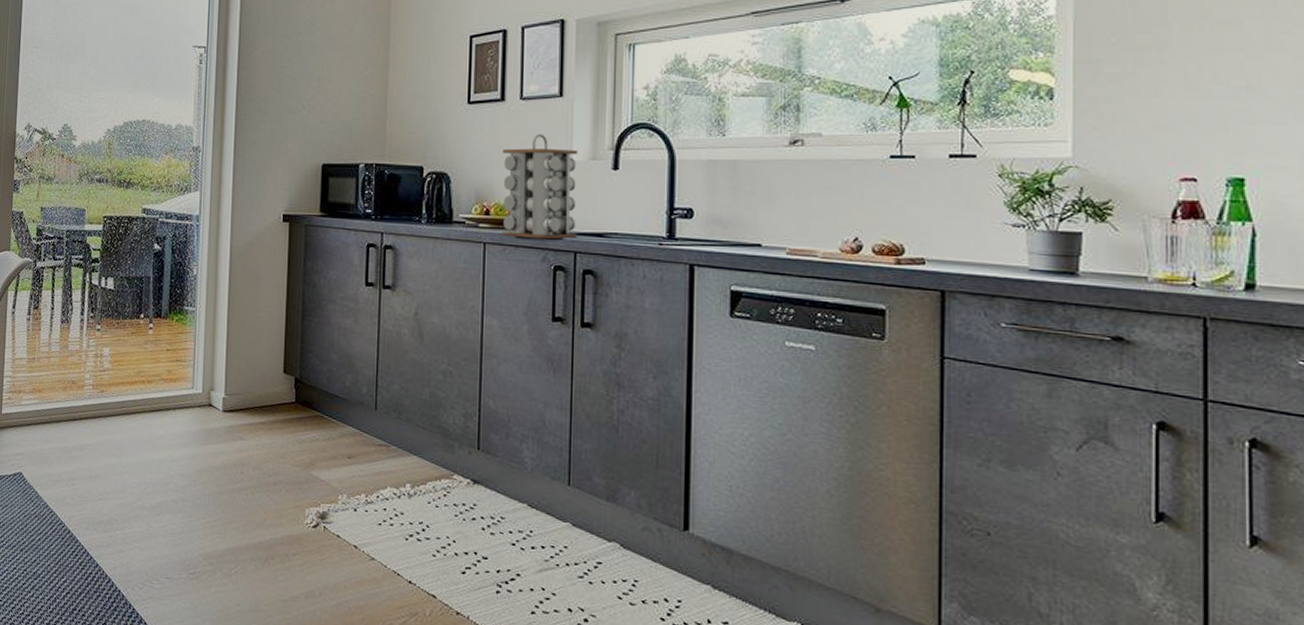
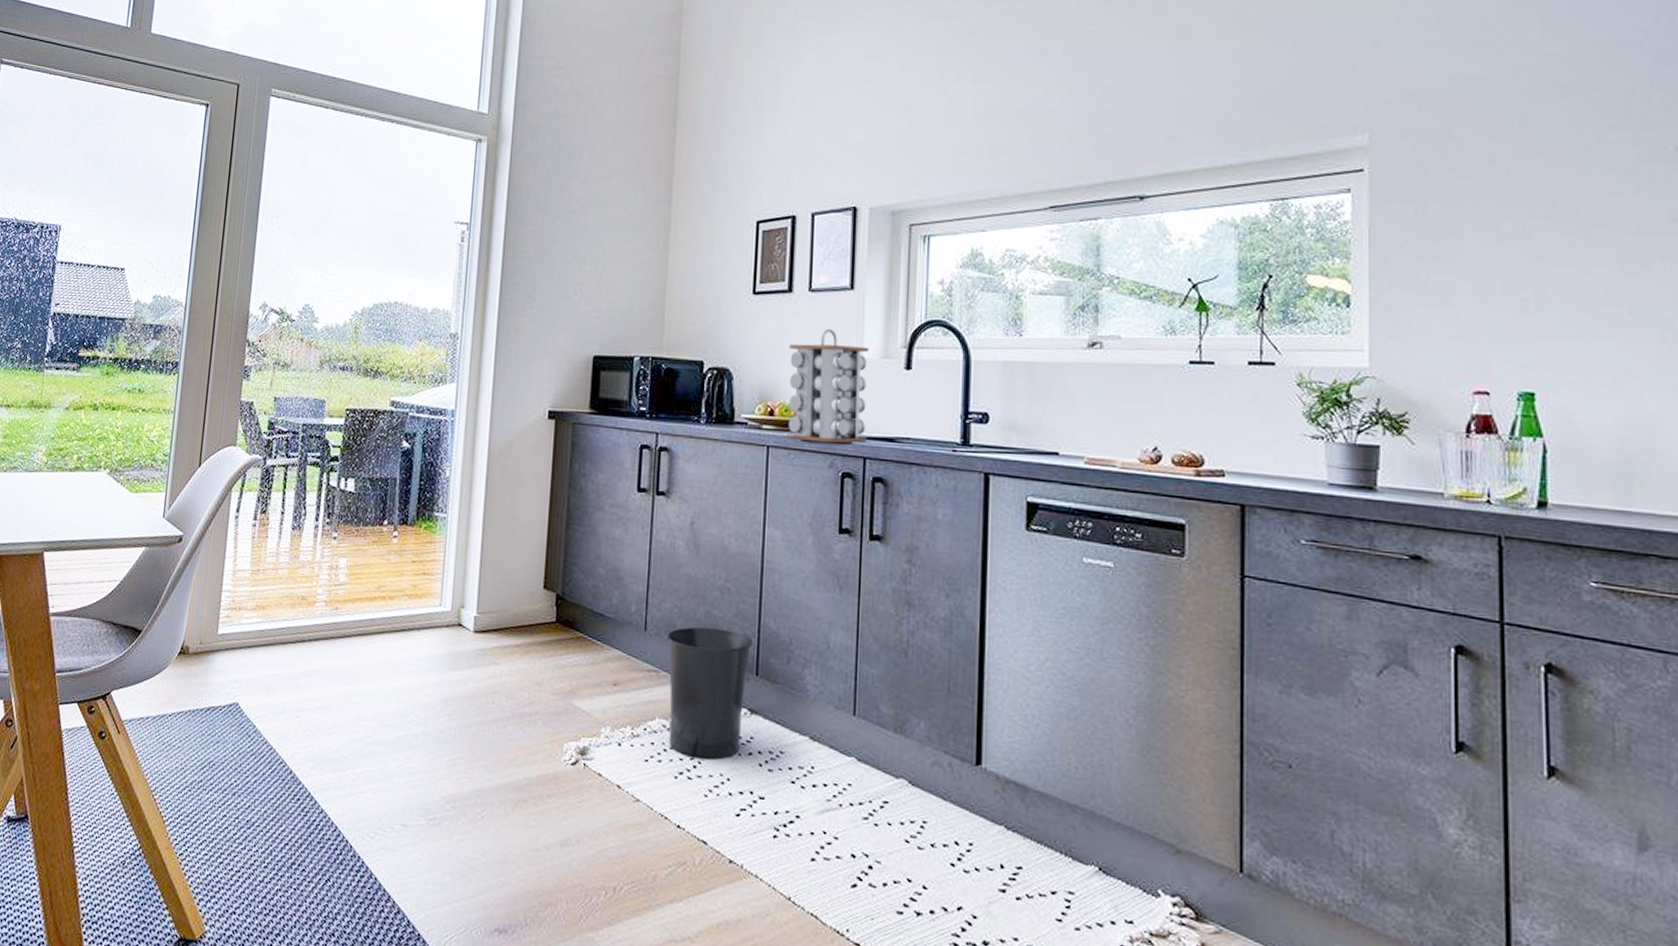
waste bin: none [395,406,474,524] -> present [667,626,753,760]

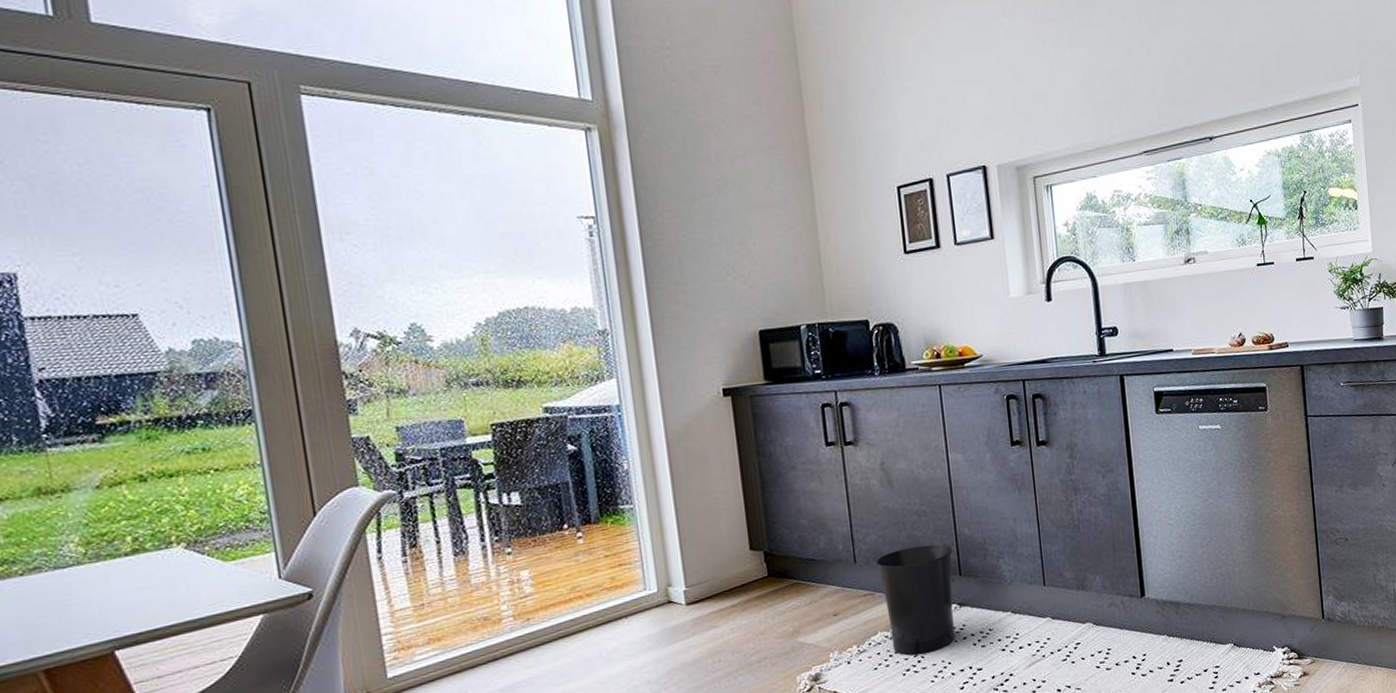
spice rack: present [787,328,869,446] -> none [945,275,1024,377]

